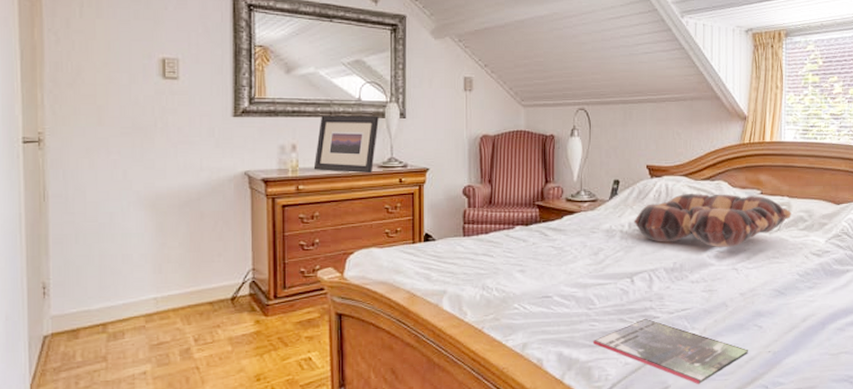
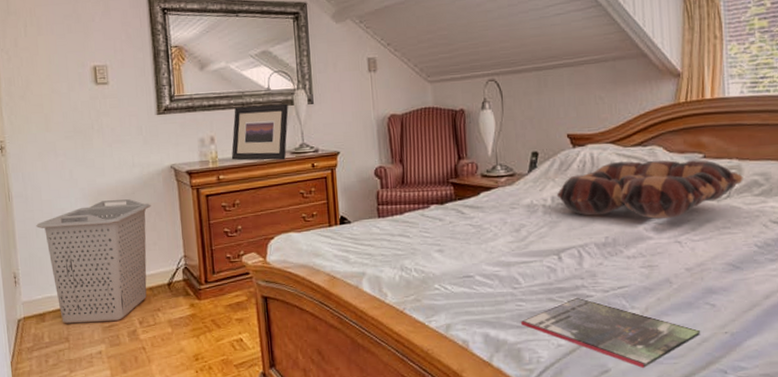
laundry basket: none [75,206,219,341] -> present [35,199,151,324]

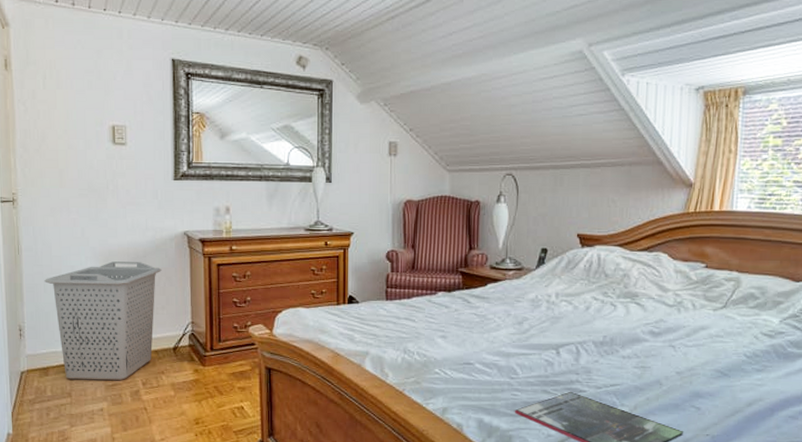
picture frame: present [231,103,289,161] -> none [245,179,306,236]
seat cushion: present [556,160,743,219] -> none [561,264,741,323]

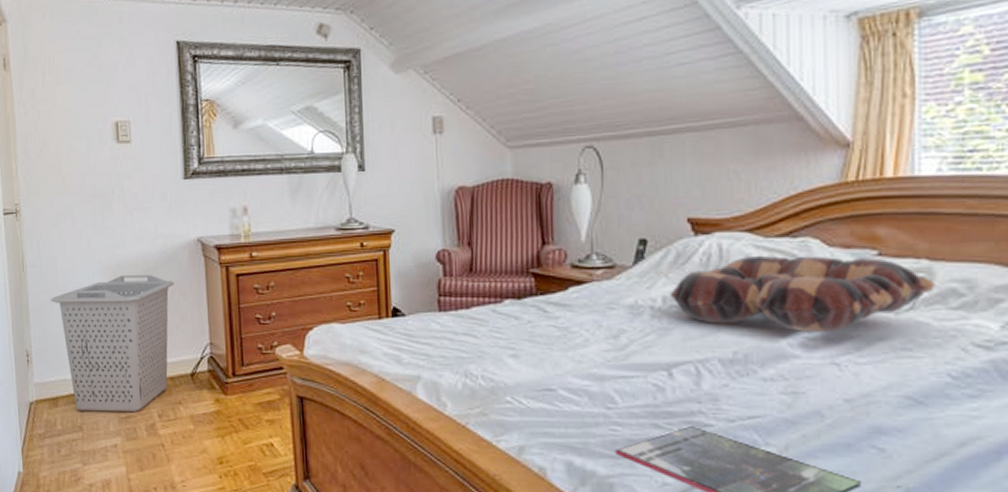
seat cushion: none [561,264,741,323] -> present [669,255,935,332]

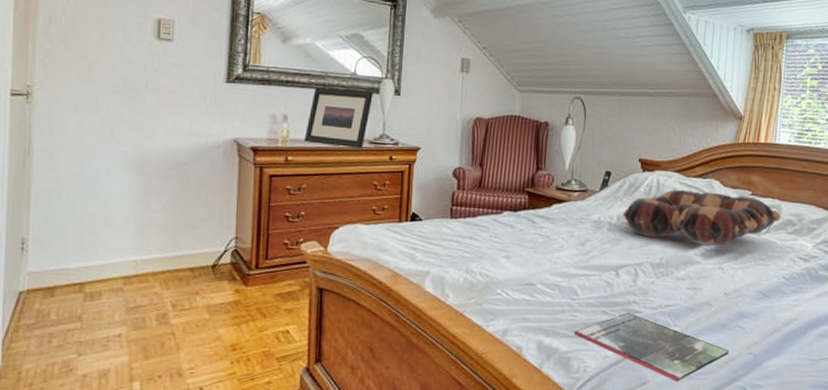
laundry basket: present [50,275,175,413] -> none [58,168,205,303]
picture frame: none [266,170,335,238] -> present [304,87,373,149]

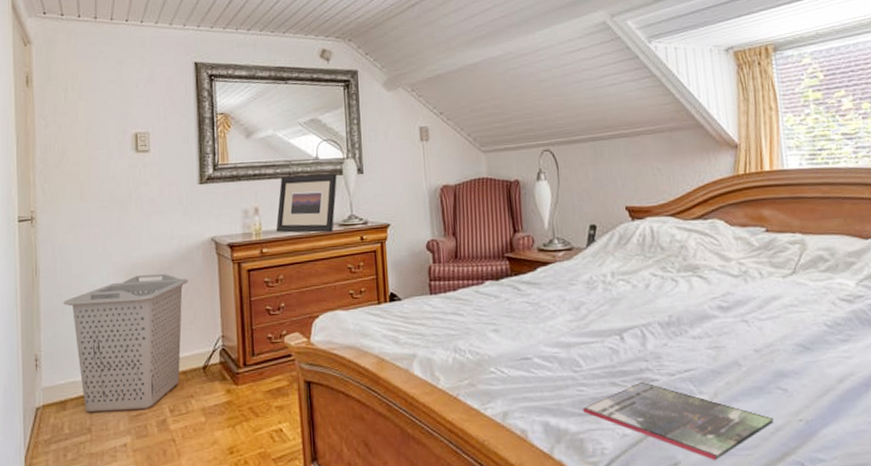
laundry basket: none [58,168,205,303] -> present [62,274,189,413]
seat cushion: present [622,189,781,246] -> none [616,234,808,296]

